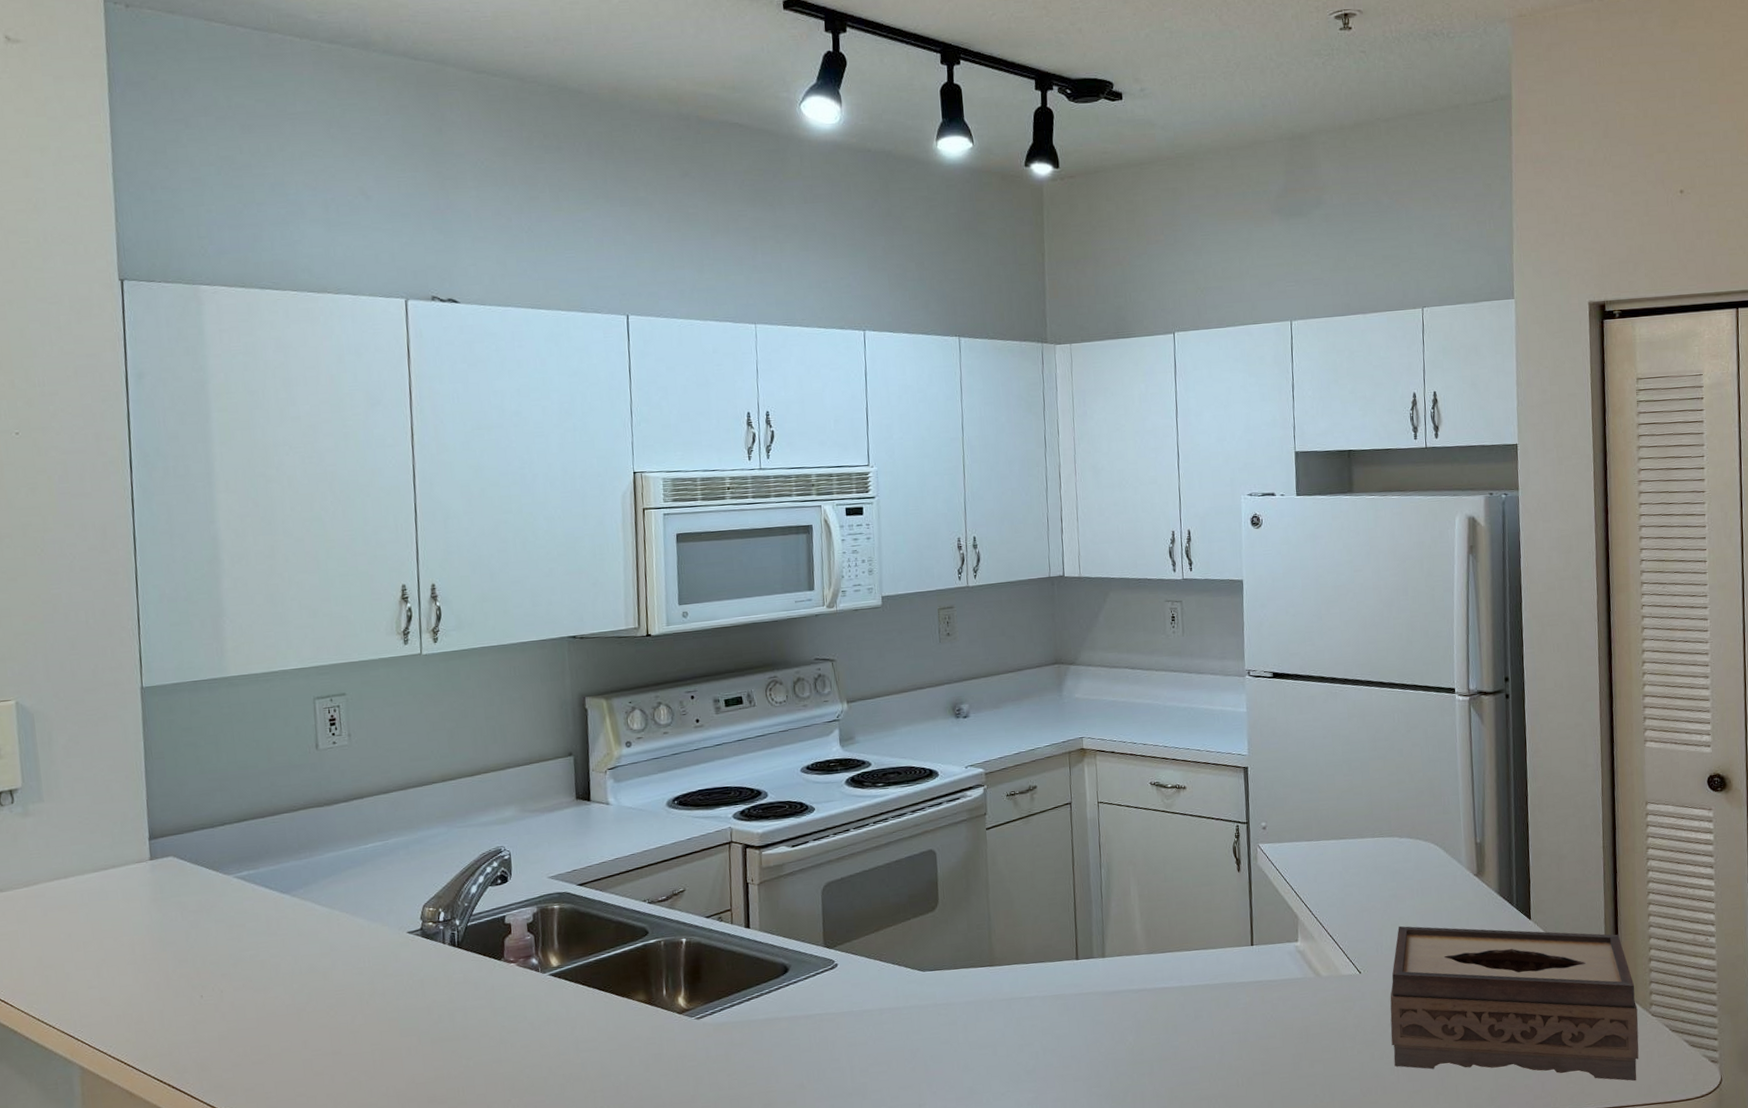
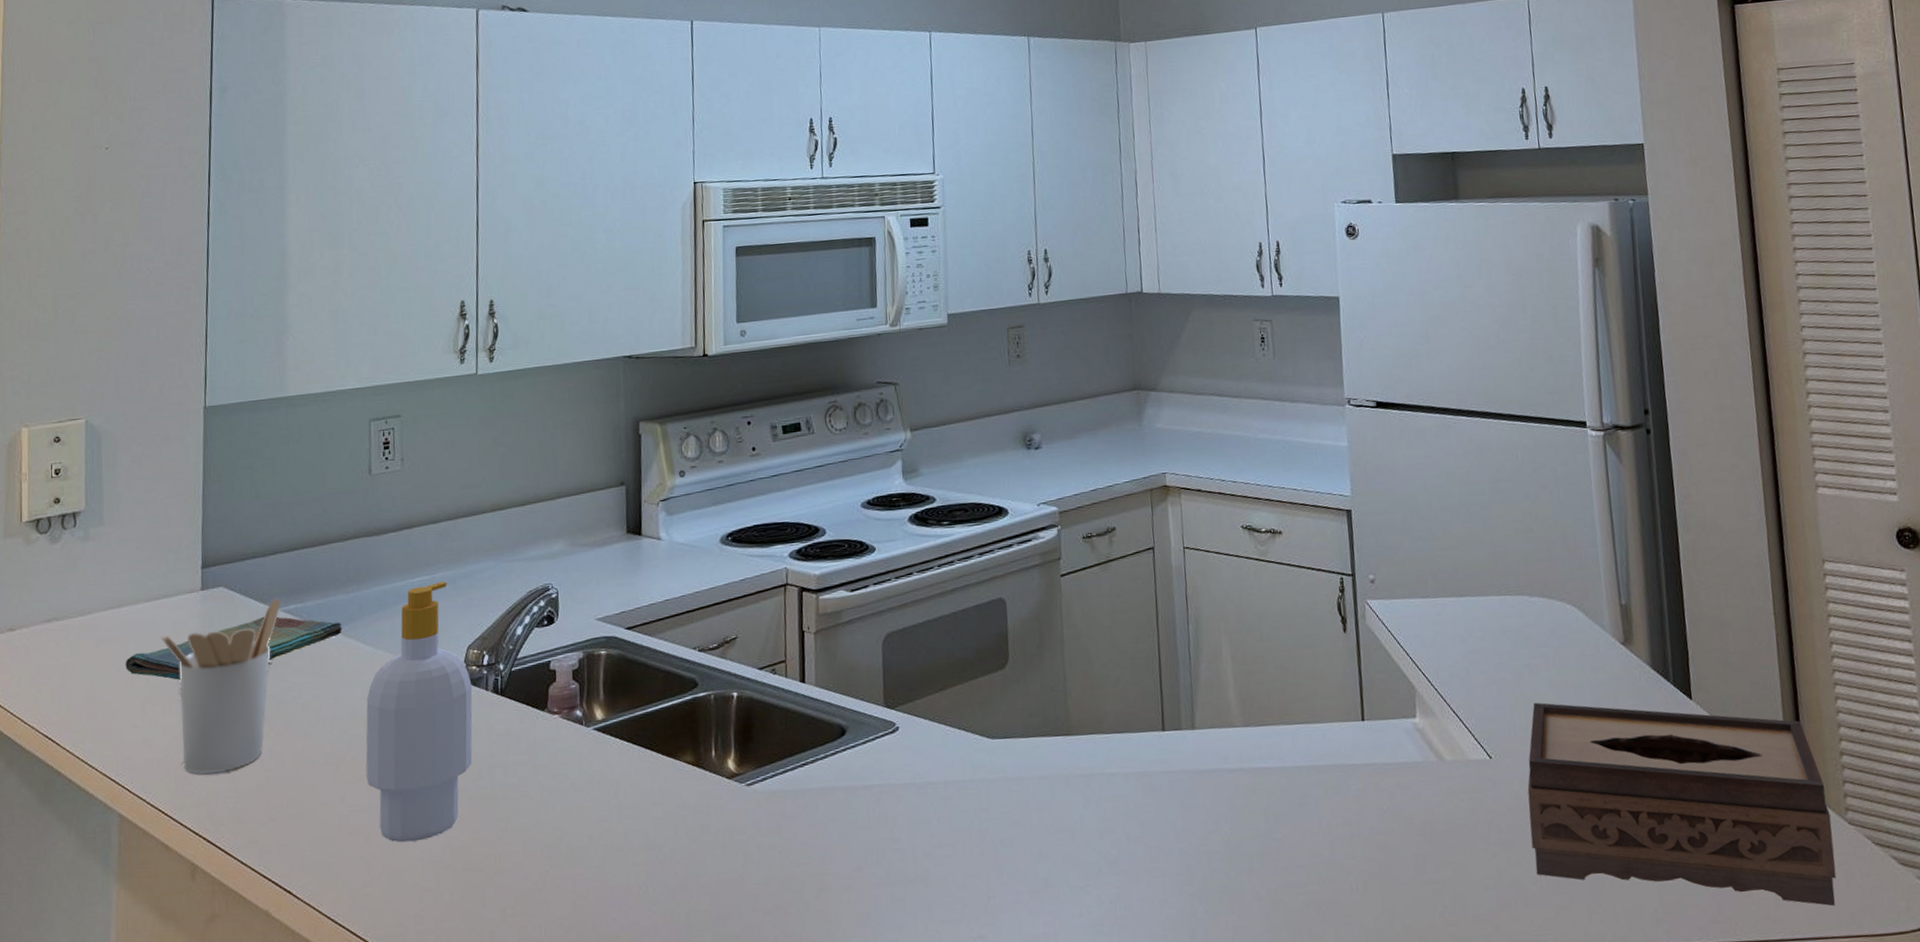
dish towel: none [75,882,297,944] -> present [125,616,342,680]
utensil holder: none [110,865,233,1028] -> present [160,598,281,774]
soap bottle: none [324,847,432,1081] -> present [365,582,473,843]

